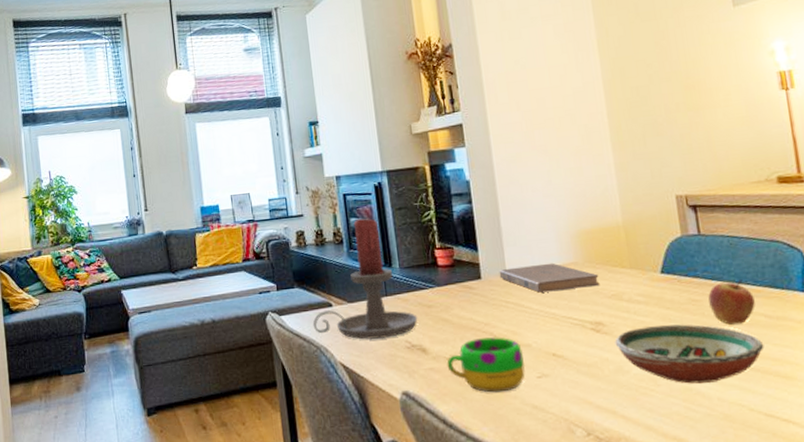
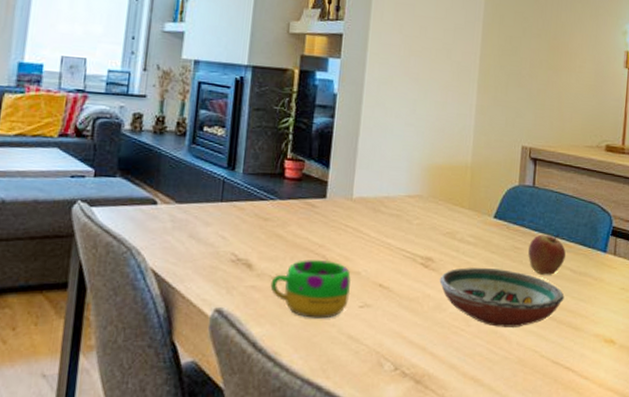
candle holder: present [312,218,418,340] -> none [128,111,251,248]
book: present [499,263,600,293] -> none [345,191,439,222]

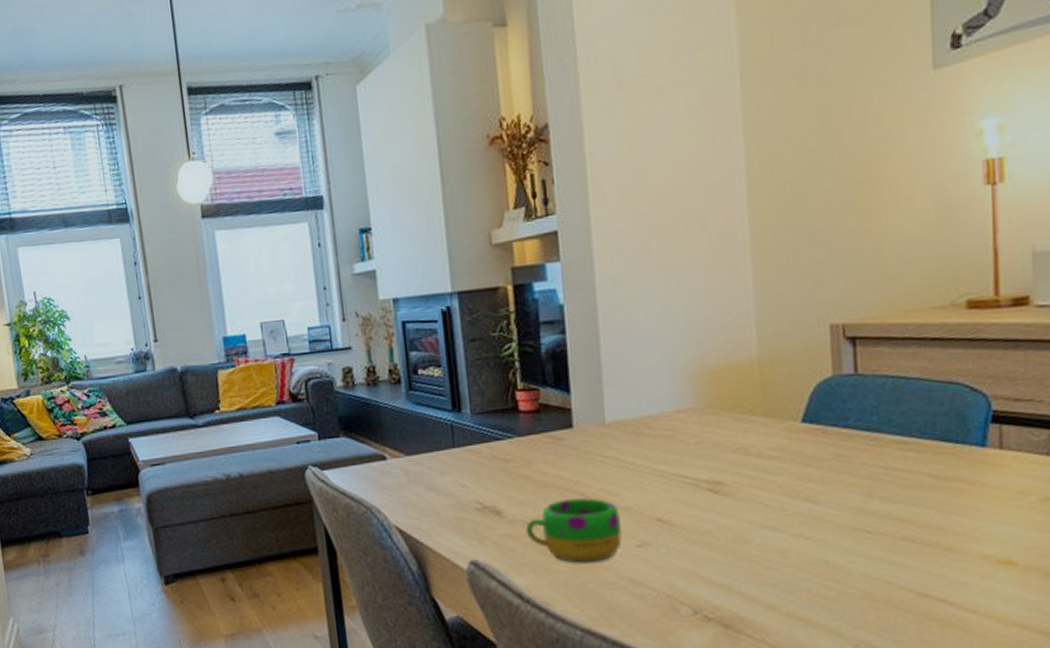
decorative bowl: present [439,268,565,327] -> none [736,484,925,556]
fruit: present [528,234,566,275] -> none [860,431,919,486]

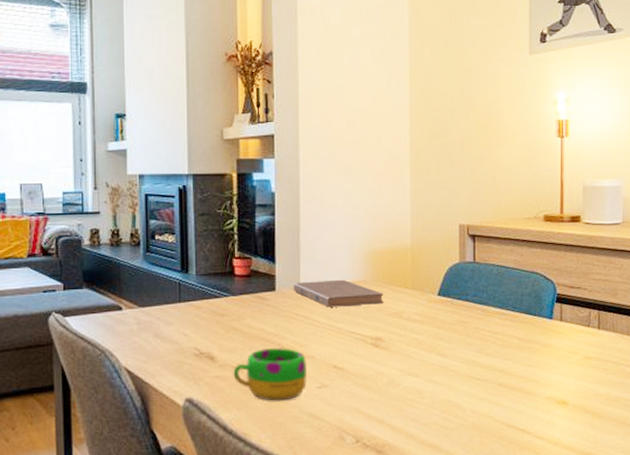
book: none [595,408,723,445] -> present [293,279,384,307]

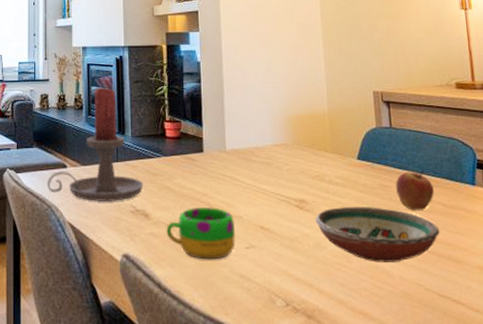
candle holder: none [99,221,209,346] -> present [46,87,144,203]
book: present [293,279,384,307] -> none [219,142,306,169]
decorative bowl: none [390,343,514,397] -> present [315,207,440,262]
fruit: none [475,305,511,345] -> present [396,170,434,210]

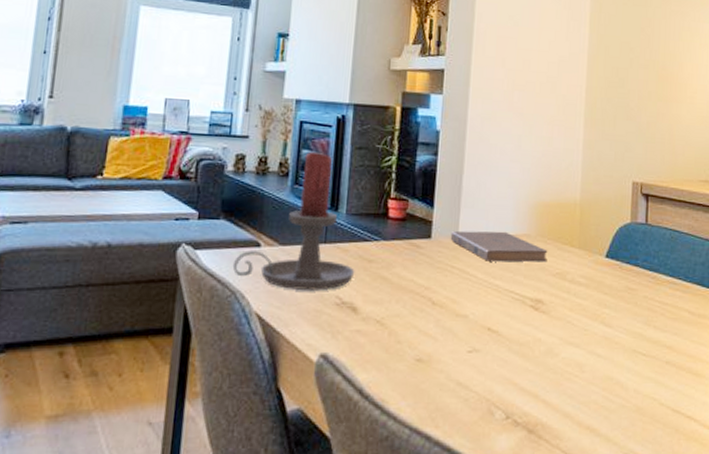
mug: present [166,207,235,260] -> none [376,302,458,364]
book: none [219,142,306,169] -> present [450,230,548,262]
decorative bowl: present [315,207,440,262] -> none [550,310,683,373]
fruit: present [396,170,434,210] -> none [643,274,683,317]

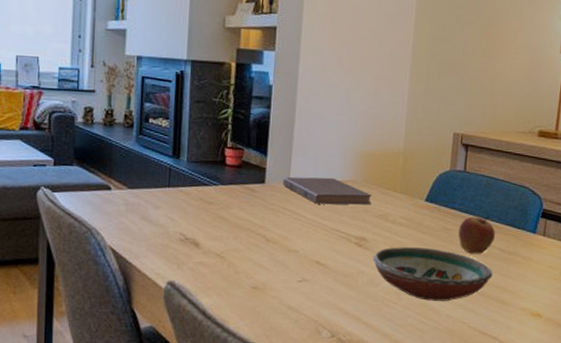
candle holder: present [232,151,355,292] -> none [87,104,197,229]
decorative bowl: none [550,310,683,373] -> present [372,247,493,301]
fruit: none [643,274,683,317] -> present [458,216,495,254]

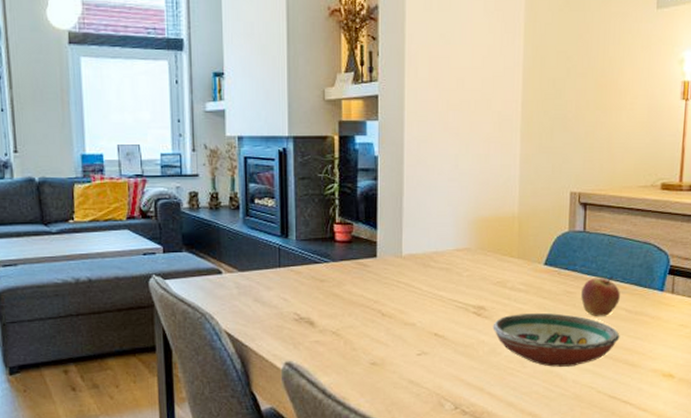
book: present [282,176,372,205] -> none [395,247,488,275]

